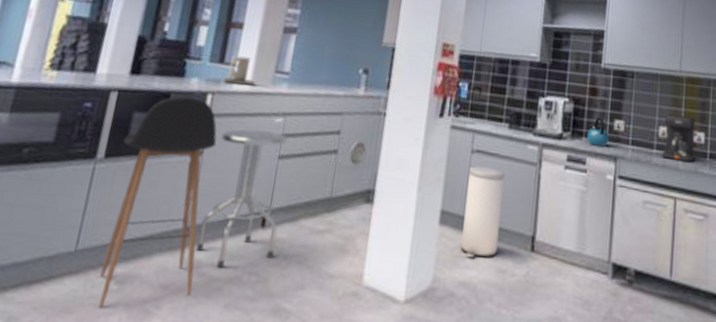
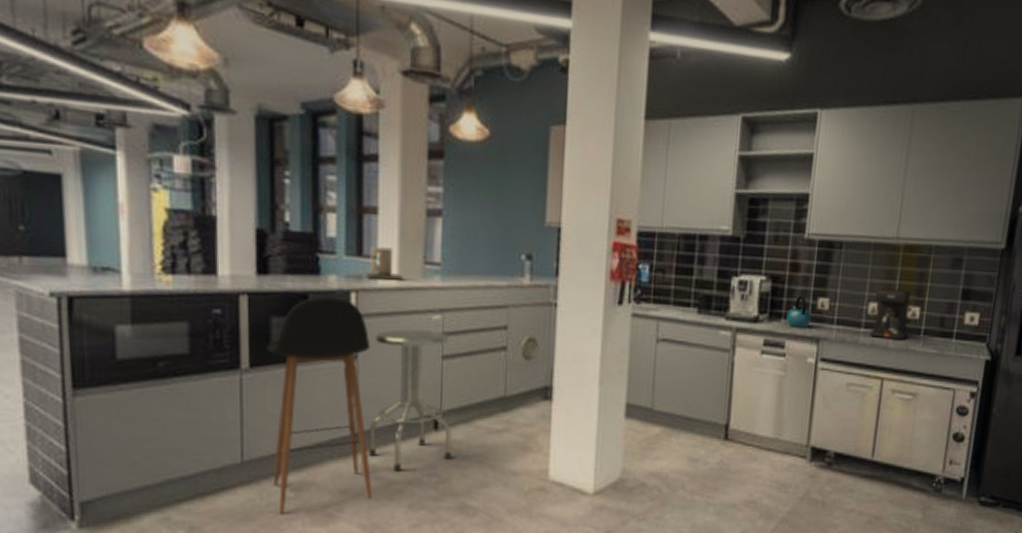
pedal bin: present [461,166,505,258] -> none [649,356,695,449]

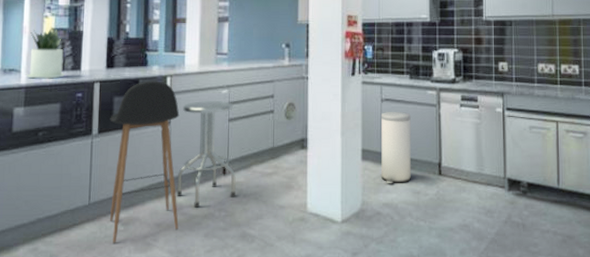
planter: none [130,208,194,285] -> present [26,28,66,79]
paper towel roll: present [365,246,403,281] -> none [177,45,202,68]
pedal bin: none [649,356,695,449] -> present [381,112,411,184]
kettle: present [786,295,812,328] -> none [476,61,496,85]
coffee maker: present [869,288,911,341] -> none [542,52,571,91]

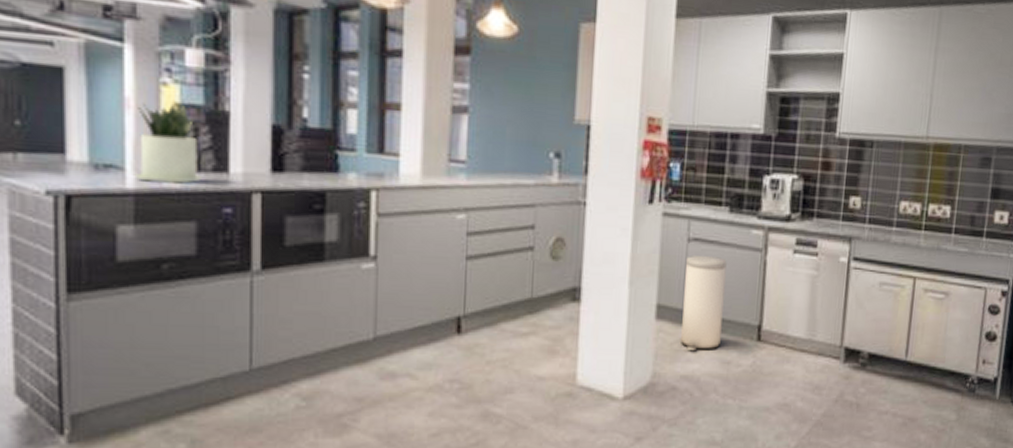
bar stool: present [110,81,180,244] -> none [279,195,391,426]
bar stool: present [176,100,236,208] -> none [386,227,476,377]

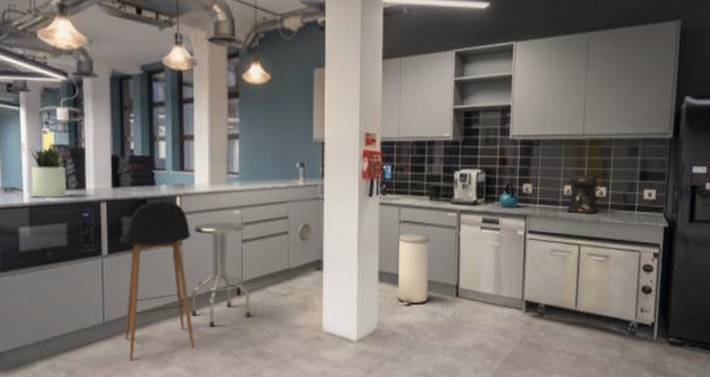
bar stool: none [279,195,391,426] -> present [119,200,194,361]
bar stool: none [386,227,476,377] -> present [191,221,250,327]
kettle: none [818,194,844,227] -> present [499,183,519,208]
coffee maker: none [901,186,942,239] -> present [566,174,598,214]

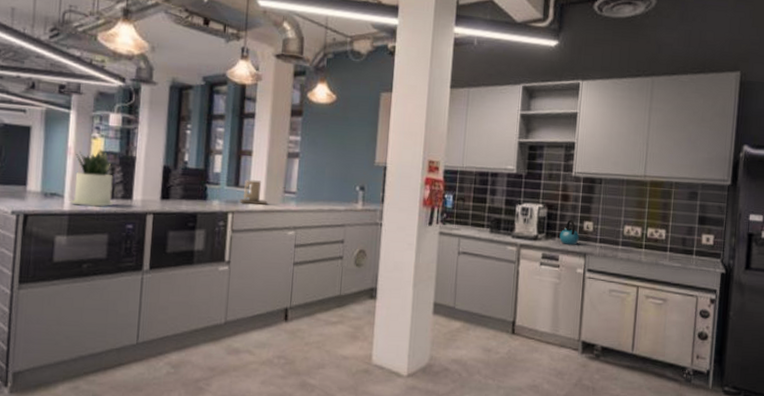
bar stool: present [119,200,194,361] -> none [160,216,241,387]
paper towel roll: none [186,163,213,187] -> present [240,179,268,205]
bar stool: present [191,221,250,327] -> none [233,241,299,354]
pedal bin: present [398,234,429,305] -> none [452,265,488,340]
coffee maker: present [566,174,598,214] -> none [626,214,658,256]

